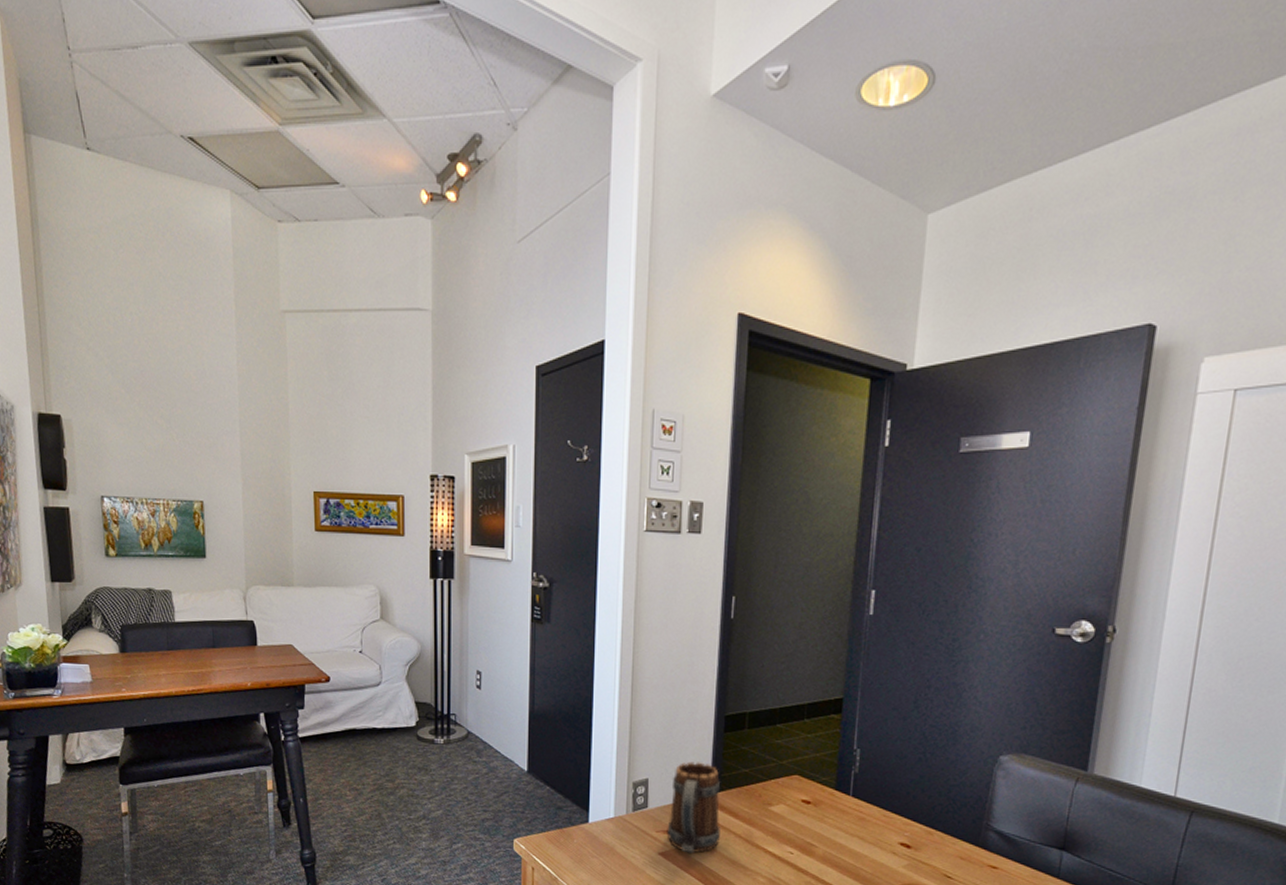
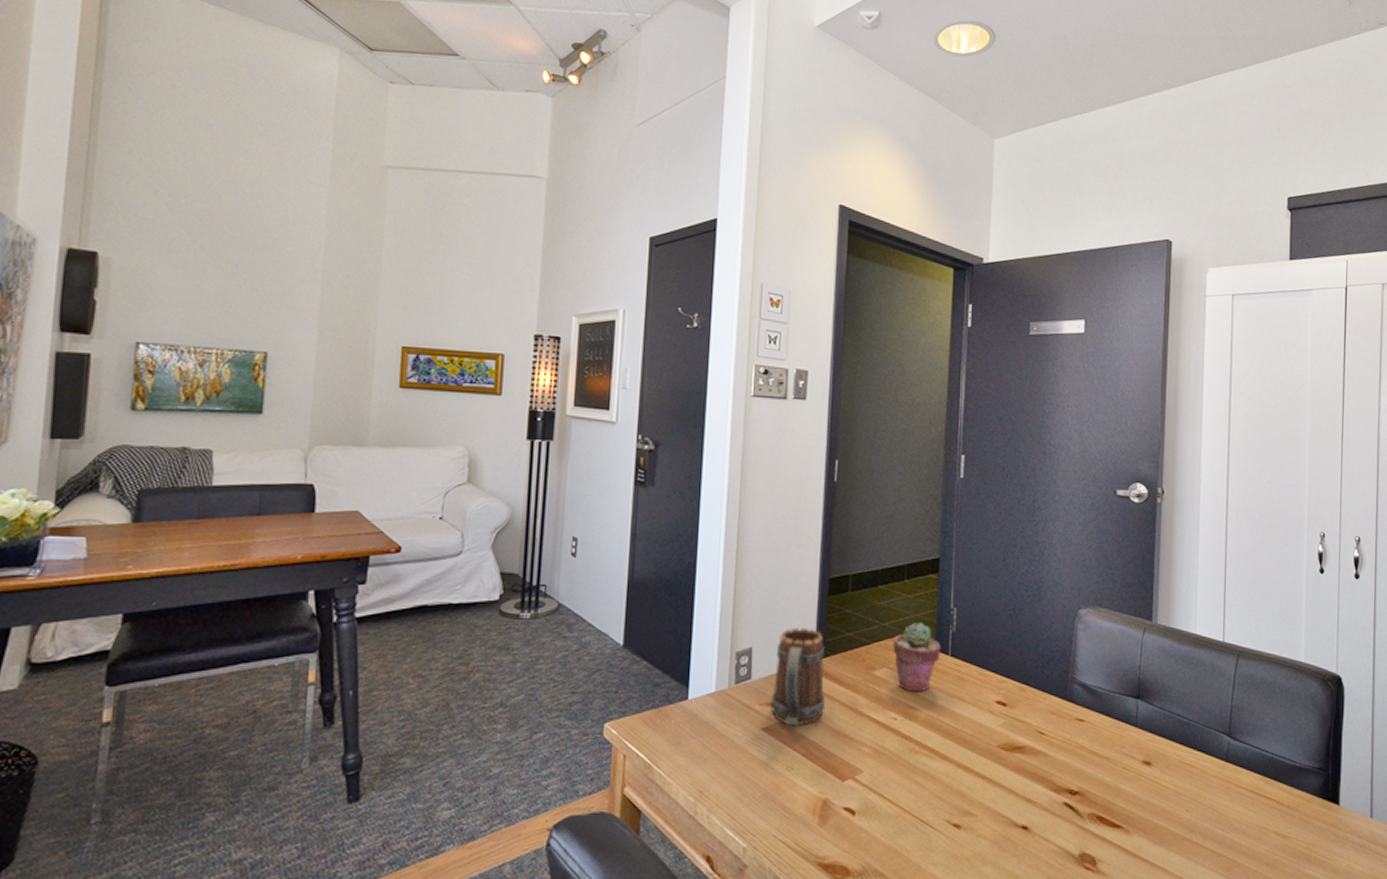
potted succulent: none [790,761,842,830] -> present [893,622,941,693]

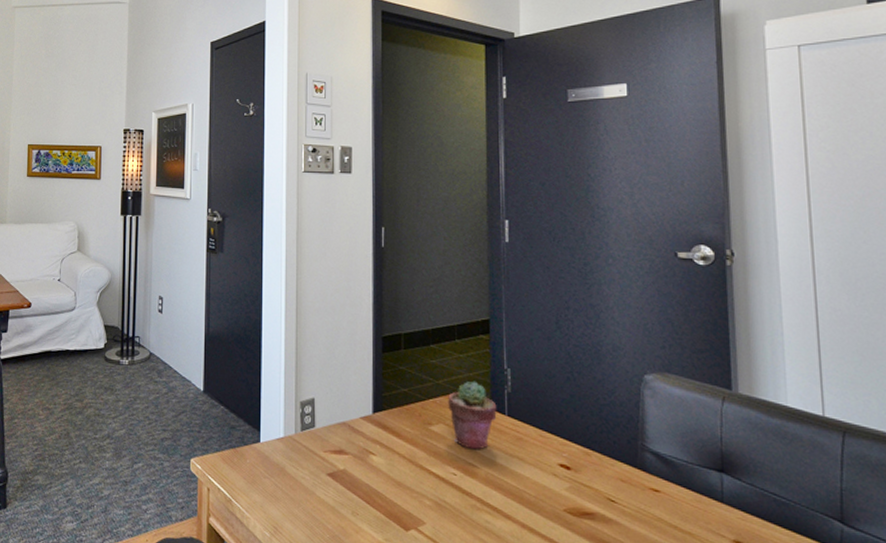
mug: present [770,627,826,727] -> none [334,381,386,474]

